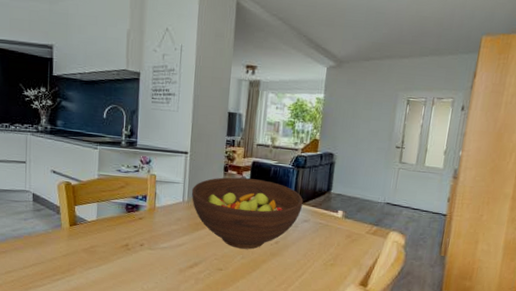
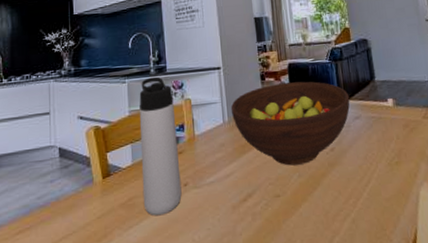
thermos bottle: none [103,148,140,265] -> present [139,76,182,216]

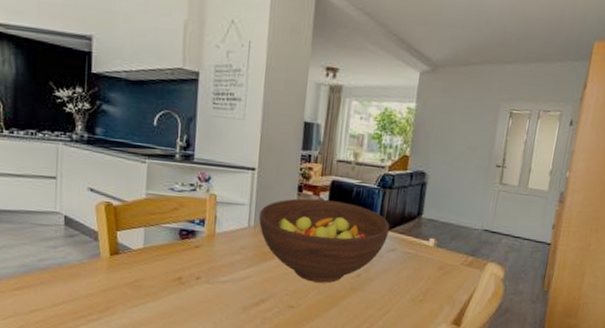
thermos bottle: present [139,76,182,216] -> none [151,162,198,302]

